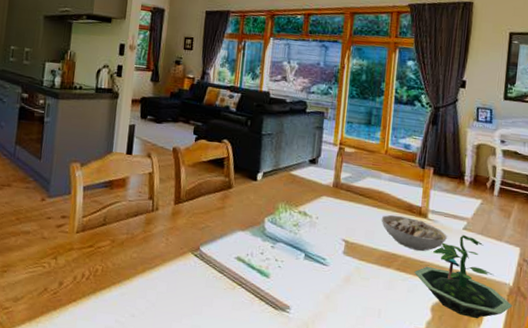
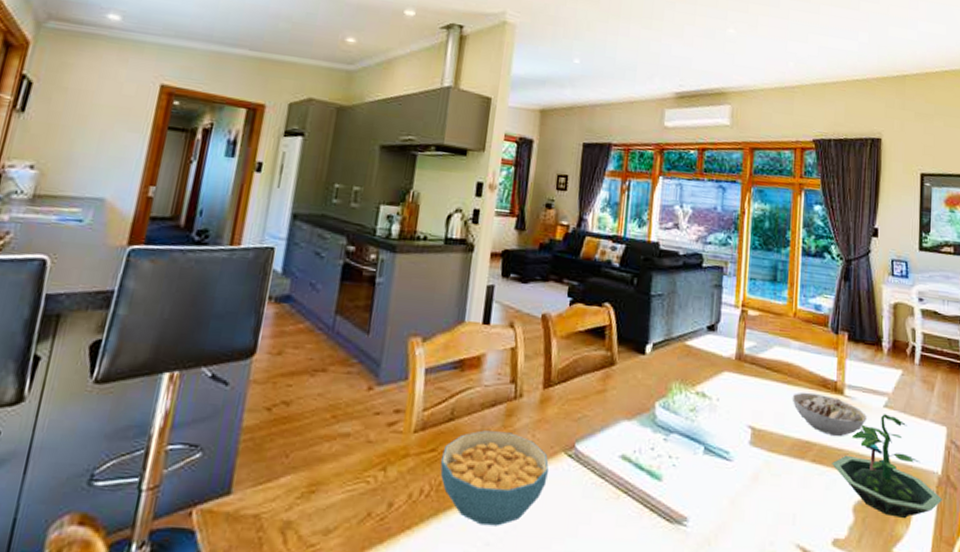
cereal bowl: none [96,233,179,304] -> present [440,430,549,526]

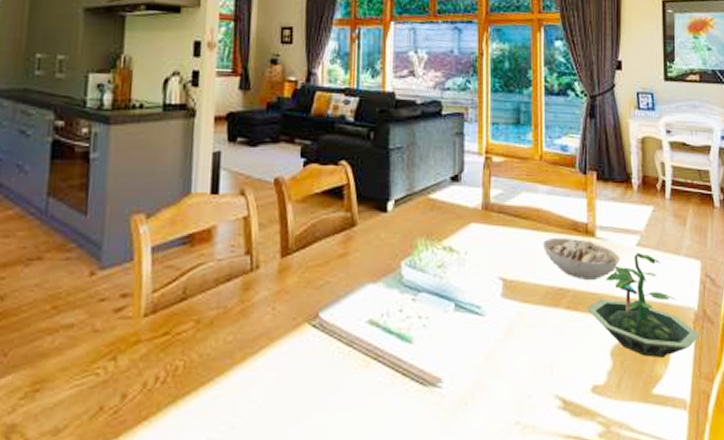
cereal bowl: present [440,430,549,526] -> none [175,307,292,408]

